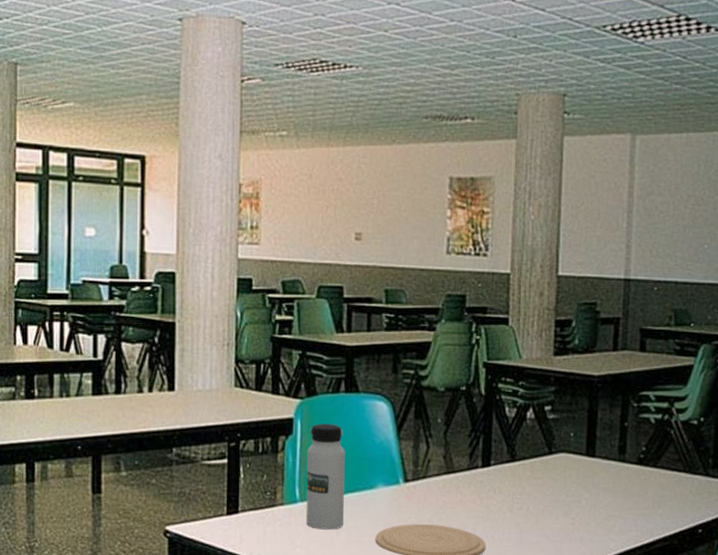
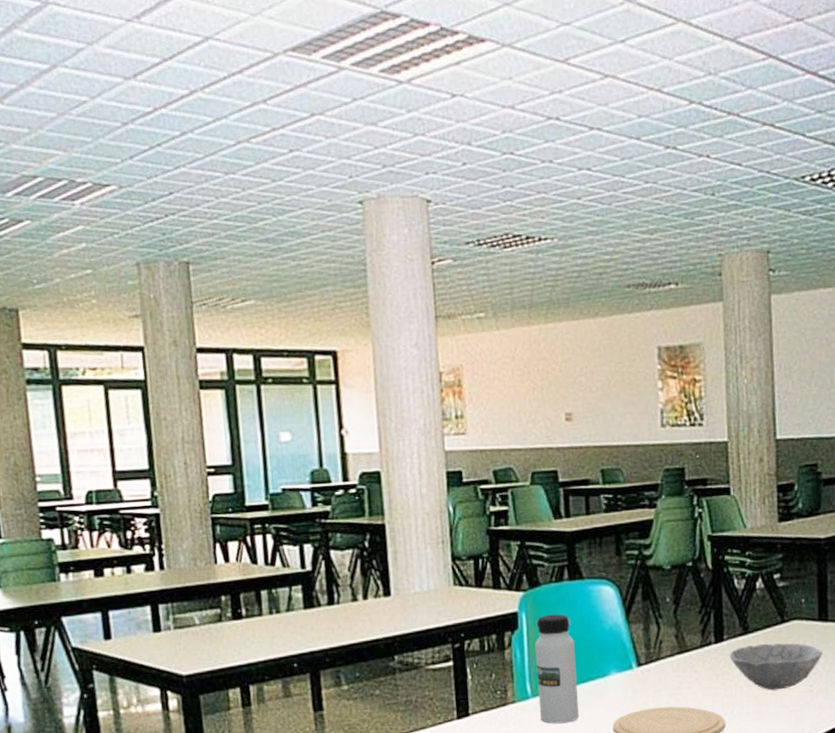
bowl: none [495,472,587,519] -> present [729,643,823,691]

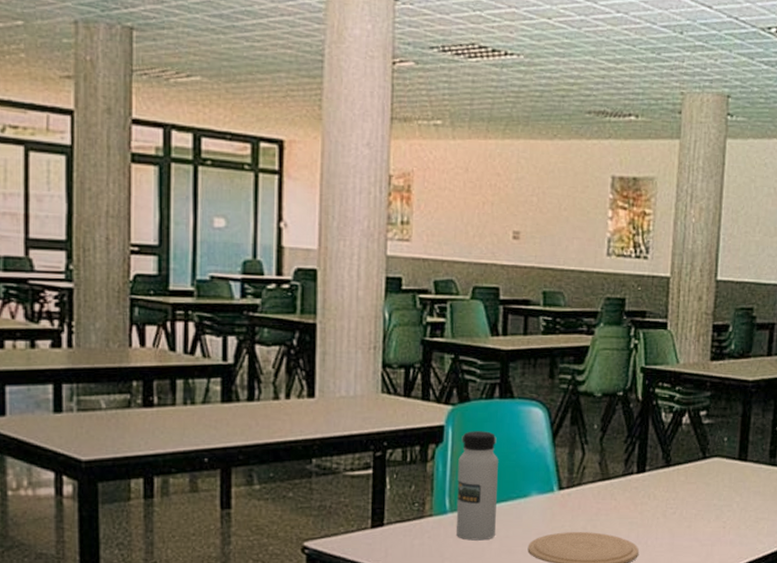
bowl: present [729,643,823,691] -> none [649,477,739,524]

